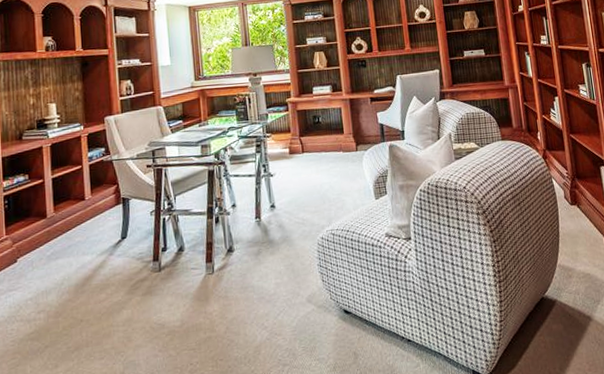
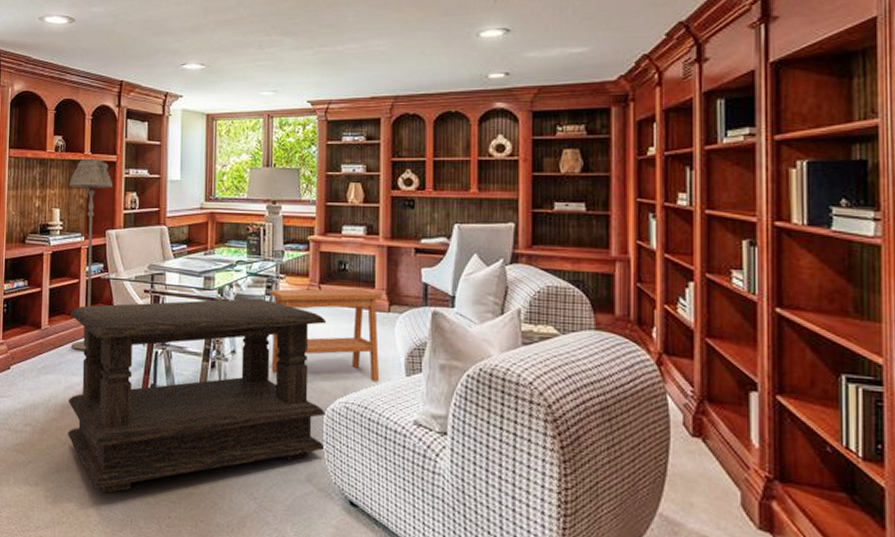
floor lamp: none [63,54,108,231] -> present [69,159,114,350]
coffee table: none [76,156,319,358] -> present [68,298,327,493]
side table: none [259,135,356,217] -> present [270,288,383,382]

